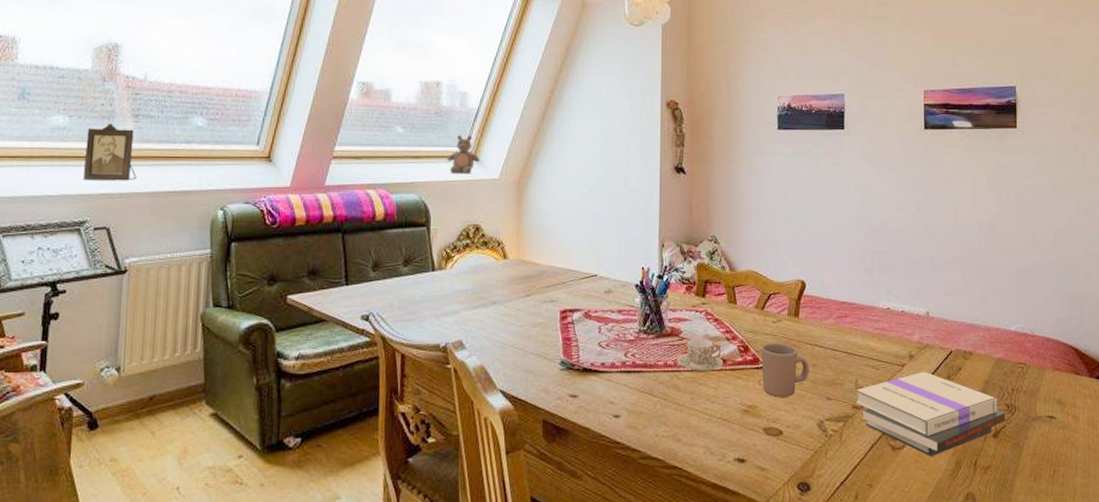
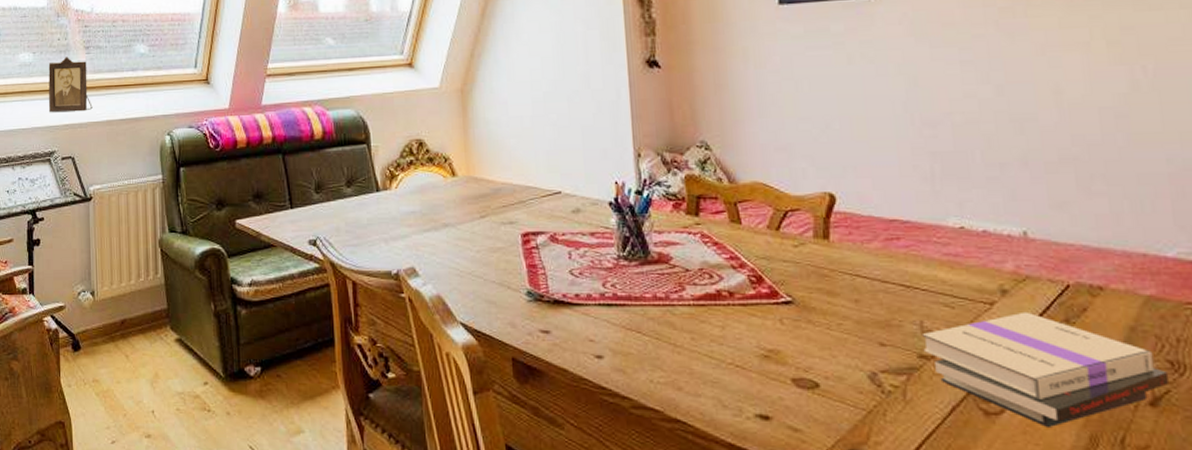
teddy bear: present [448,135,480,174] -> none [382,41,417,85]
teacup: present [677,338,723,371] -> none [669,265,730,306]
mug: present [761,342,809,397] -> none [779,271,851,340]

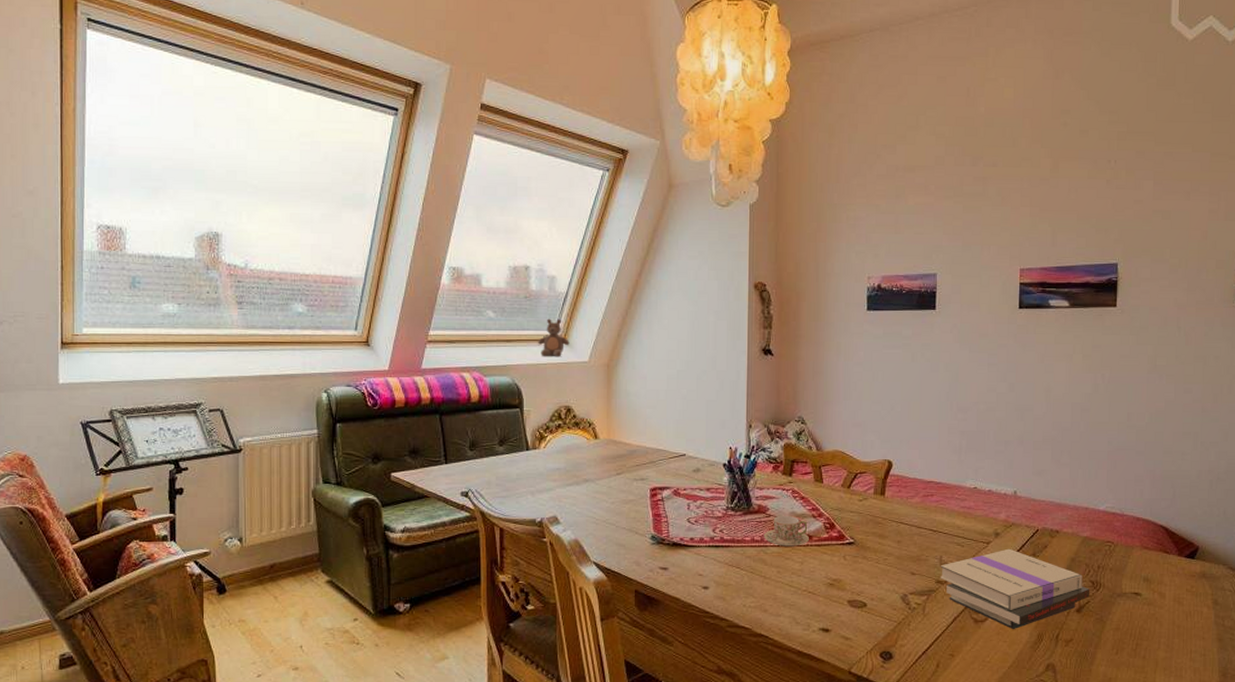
photo frame: present [48,57,93,113] -> none [195,310,245,366]
teddy bear: none [382,41,417,85] -> present [538,318,570,357]
teacup: none [669,265,730,306] -> present [764,515,809,546]

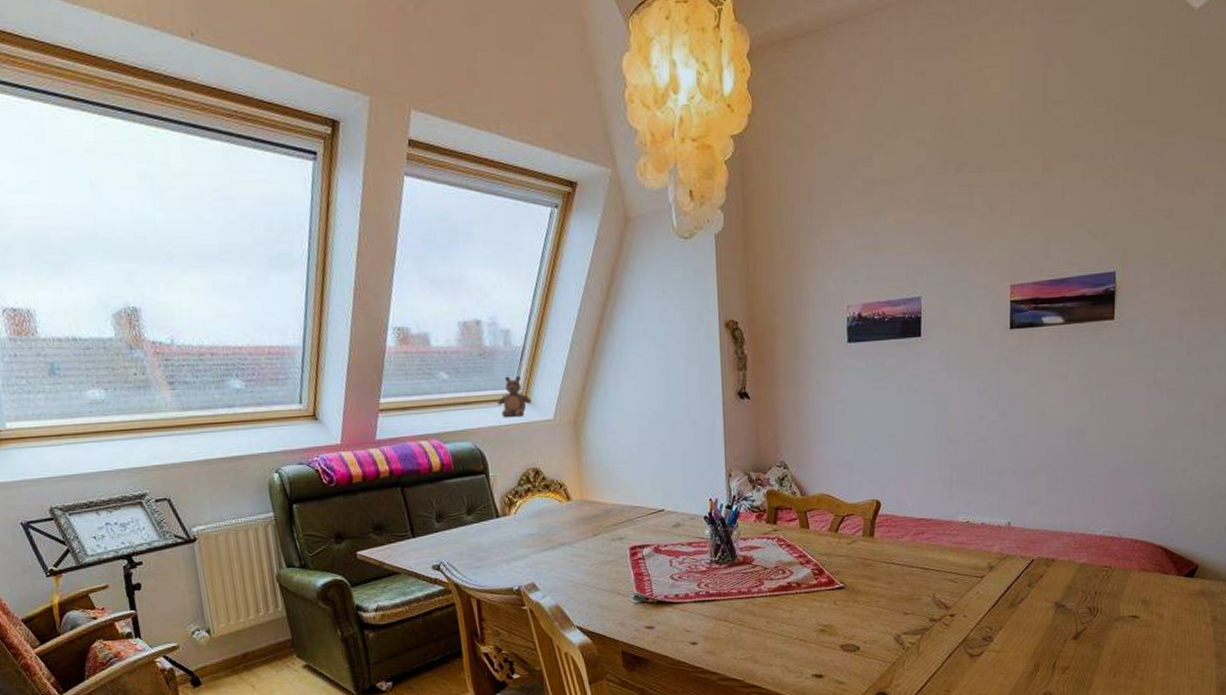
teacup: present [764,515,809,546] -> none [751,564,797,597]
books: present [940,548,1090,629] -> none [933,581,1087,661]

